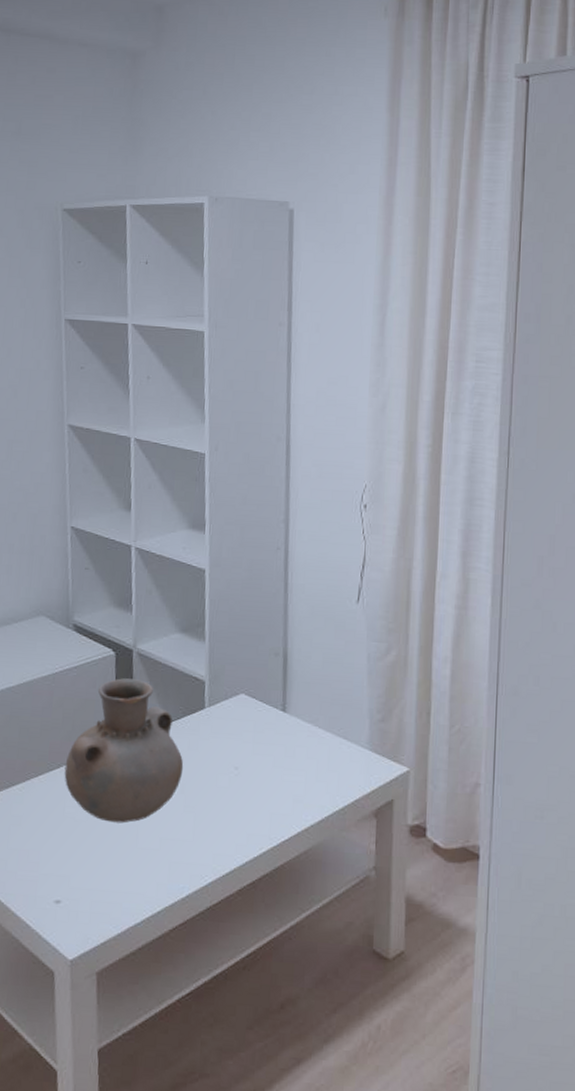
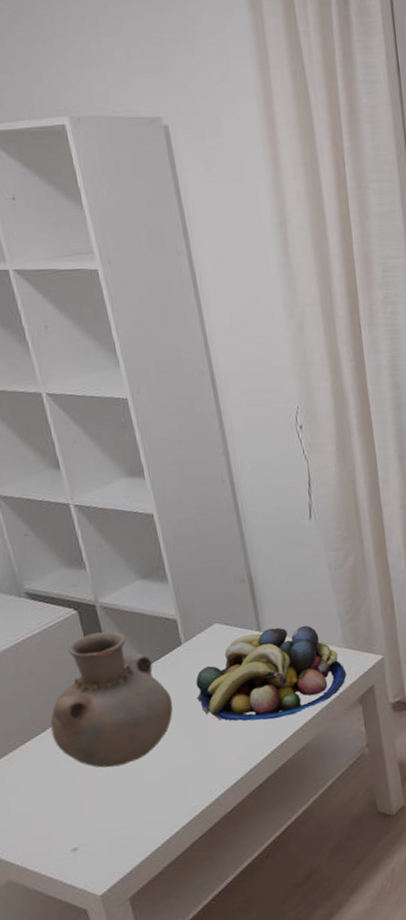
fruit bowl: none [208,711,365,812] -> present [195,625,346,721]

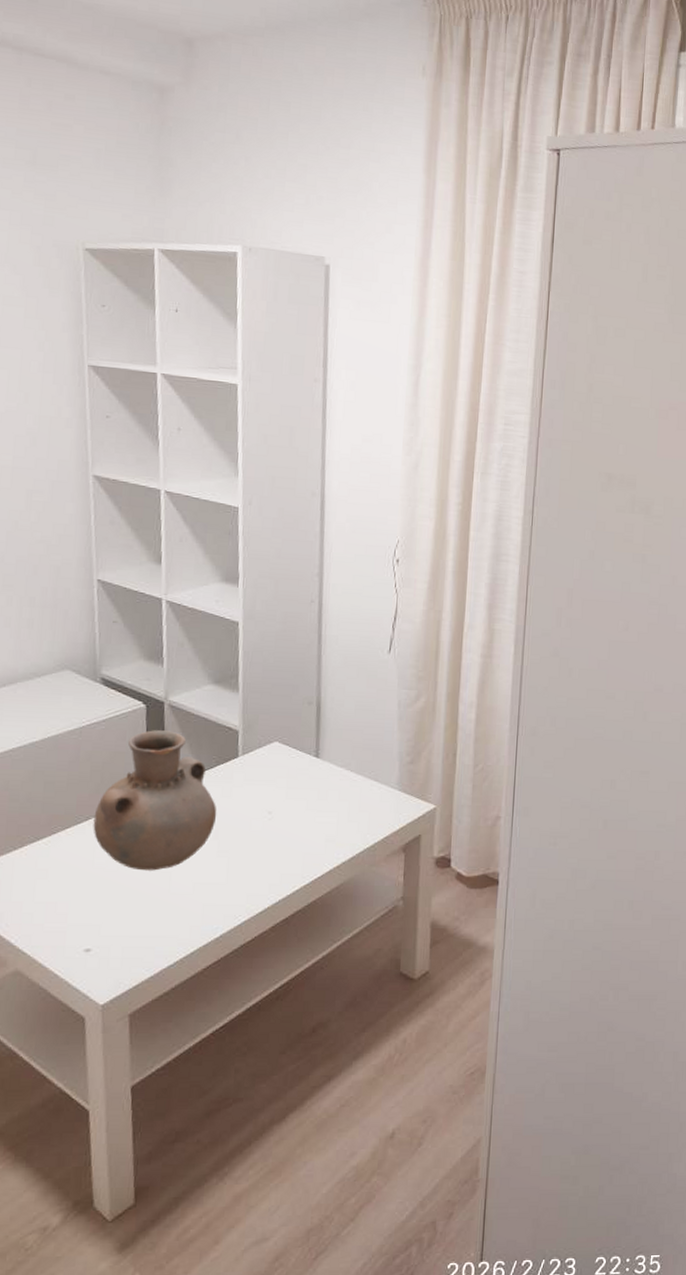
fruit bowl: present [195,625,346,721] -> none [241,756,395,852]

